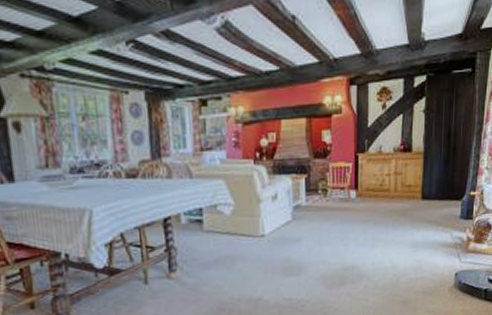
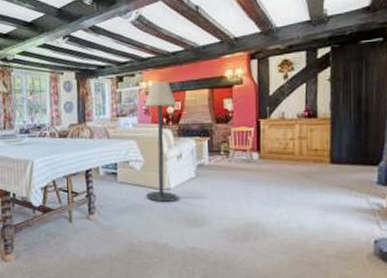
floor lamp: none [234,107,273,252] -> present [144,81,178,202]

